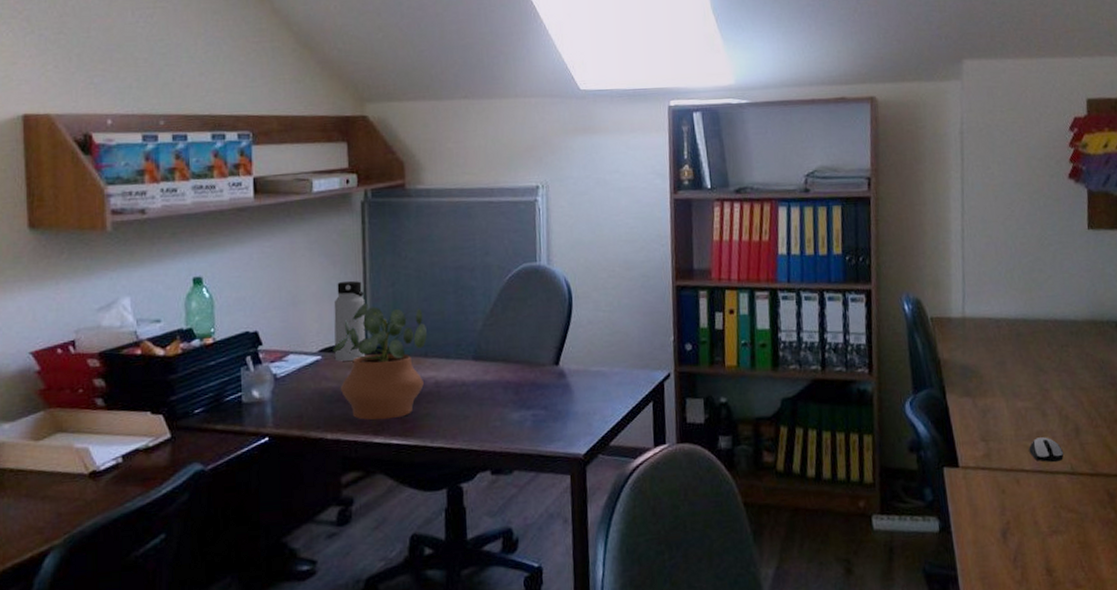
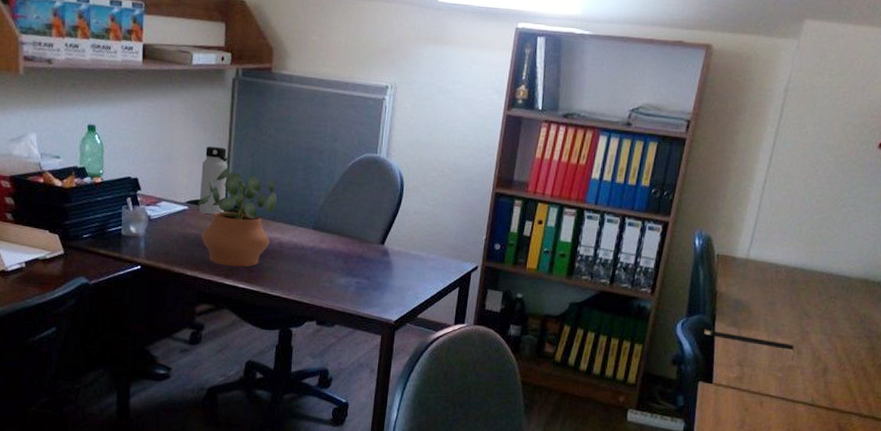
notepad: none [936,404,1040,426] -> present [704,329,795,361]
computer mouse: present [1029,437,1064,463] -> none [777,371,809,394]

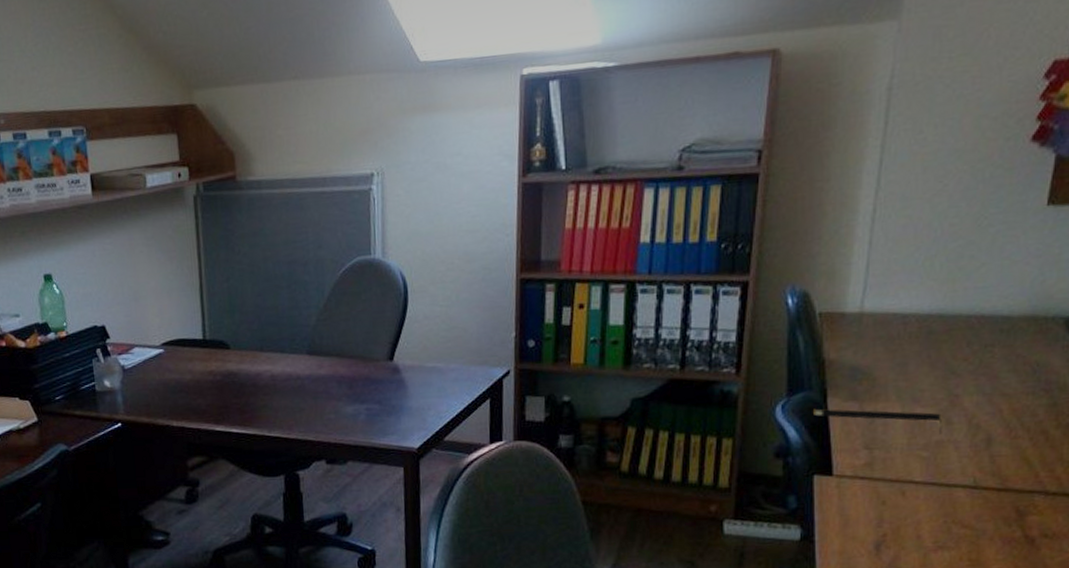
water bottle: present [198,146,228,214] -> none [172,276,205,354]
potted plant: present [198,168,277,267] -> none [173,298,262,410]

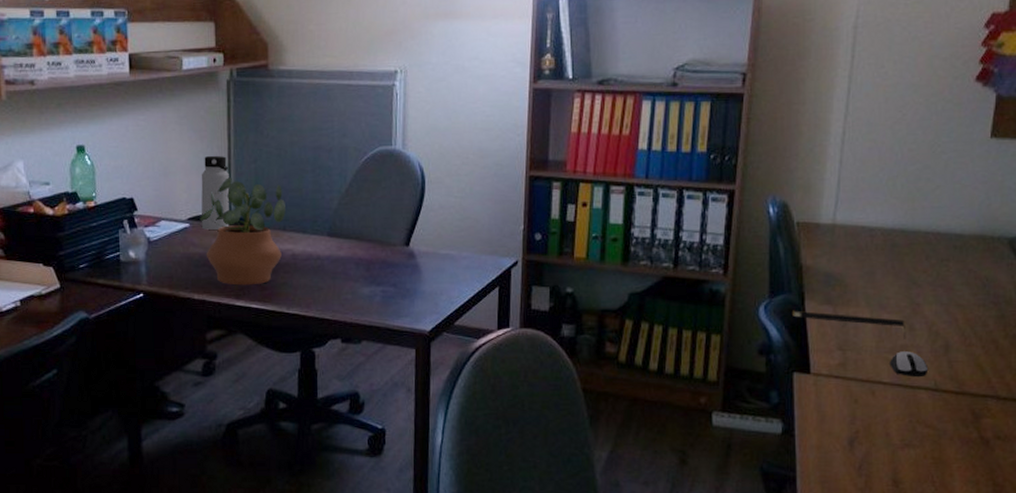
water bottle: none [172,276,205,354] -> present [201,155,230,230]
potted plant: none [173,298,262,410] -> present [200,177,286,286]
computer mouse: none [923,447,967,475] -> present [890,351,929,378]

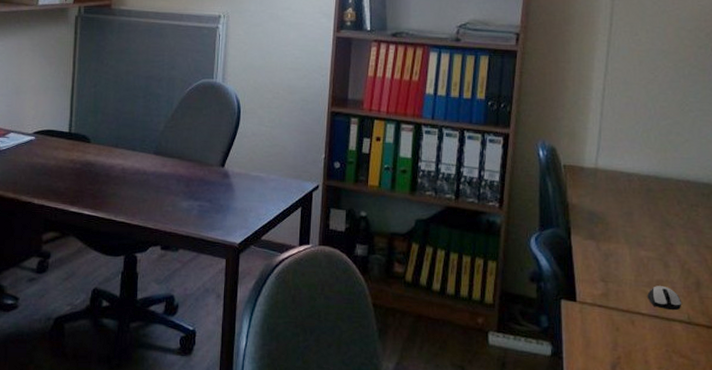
potted plant: present [200,177,286,286] -> none [44,99,119,194]
water bottle: present [201,155,230,230] -> none [45,79,72,143]
notepad: present [793,310,905,339] -> none [560,243,661,275]

